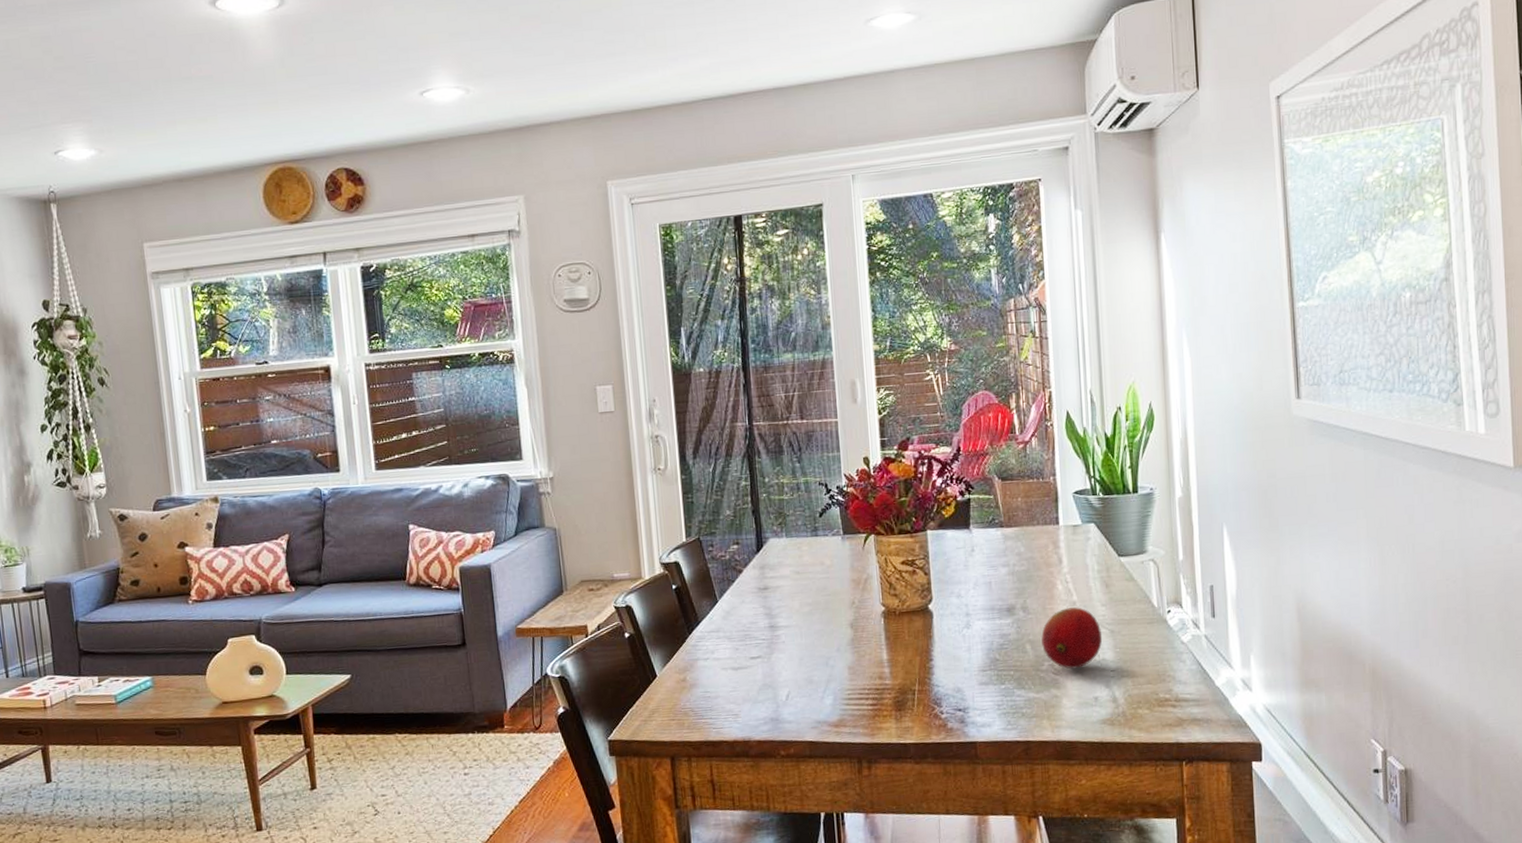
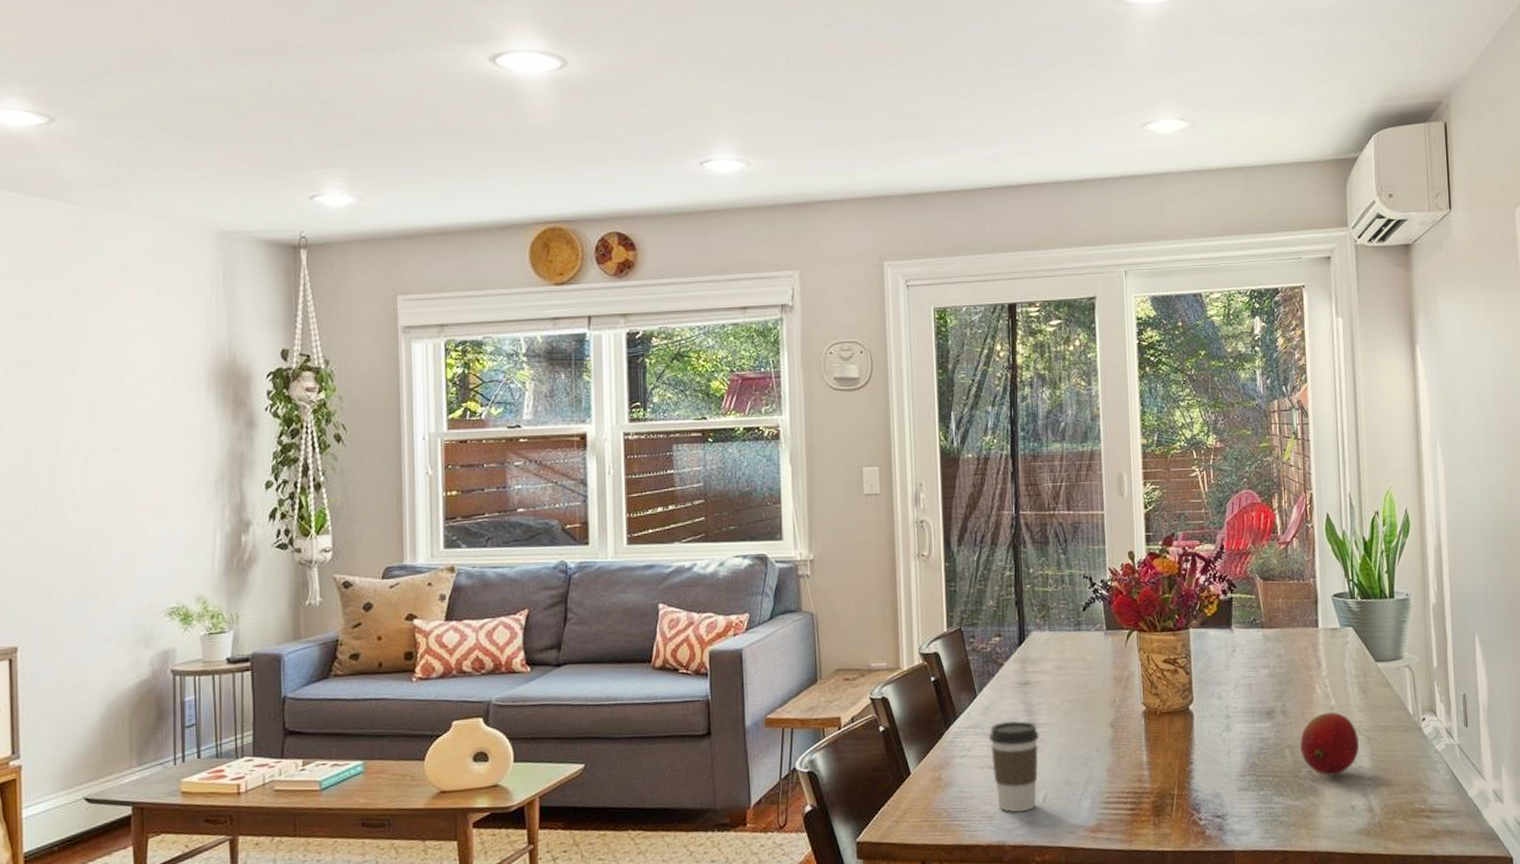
coffee cup: none [731,623,781,710] -> present [989,720,1039,812]

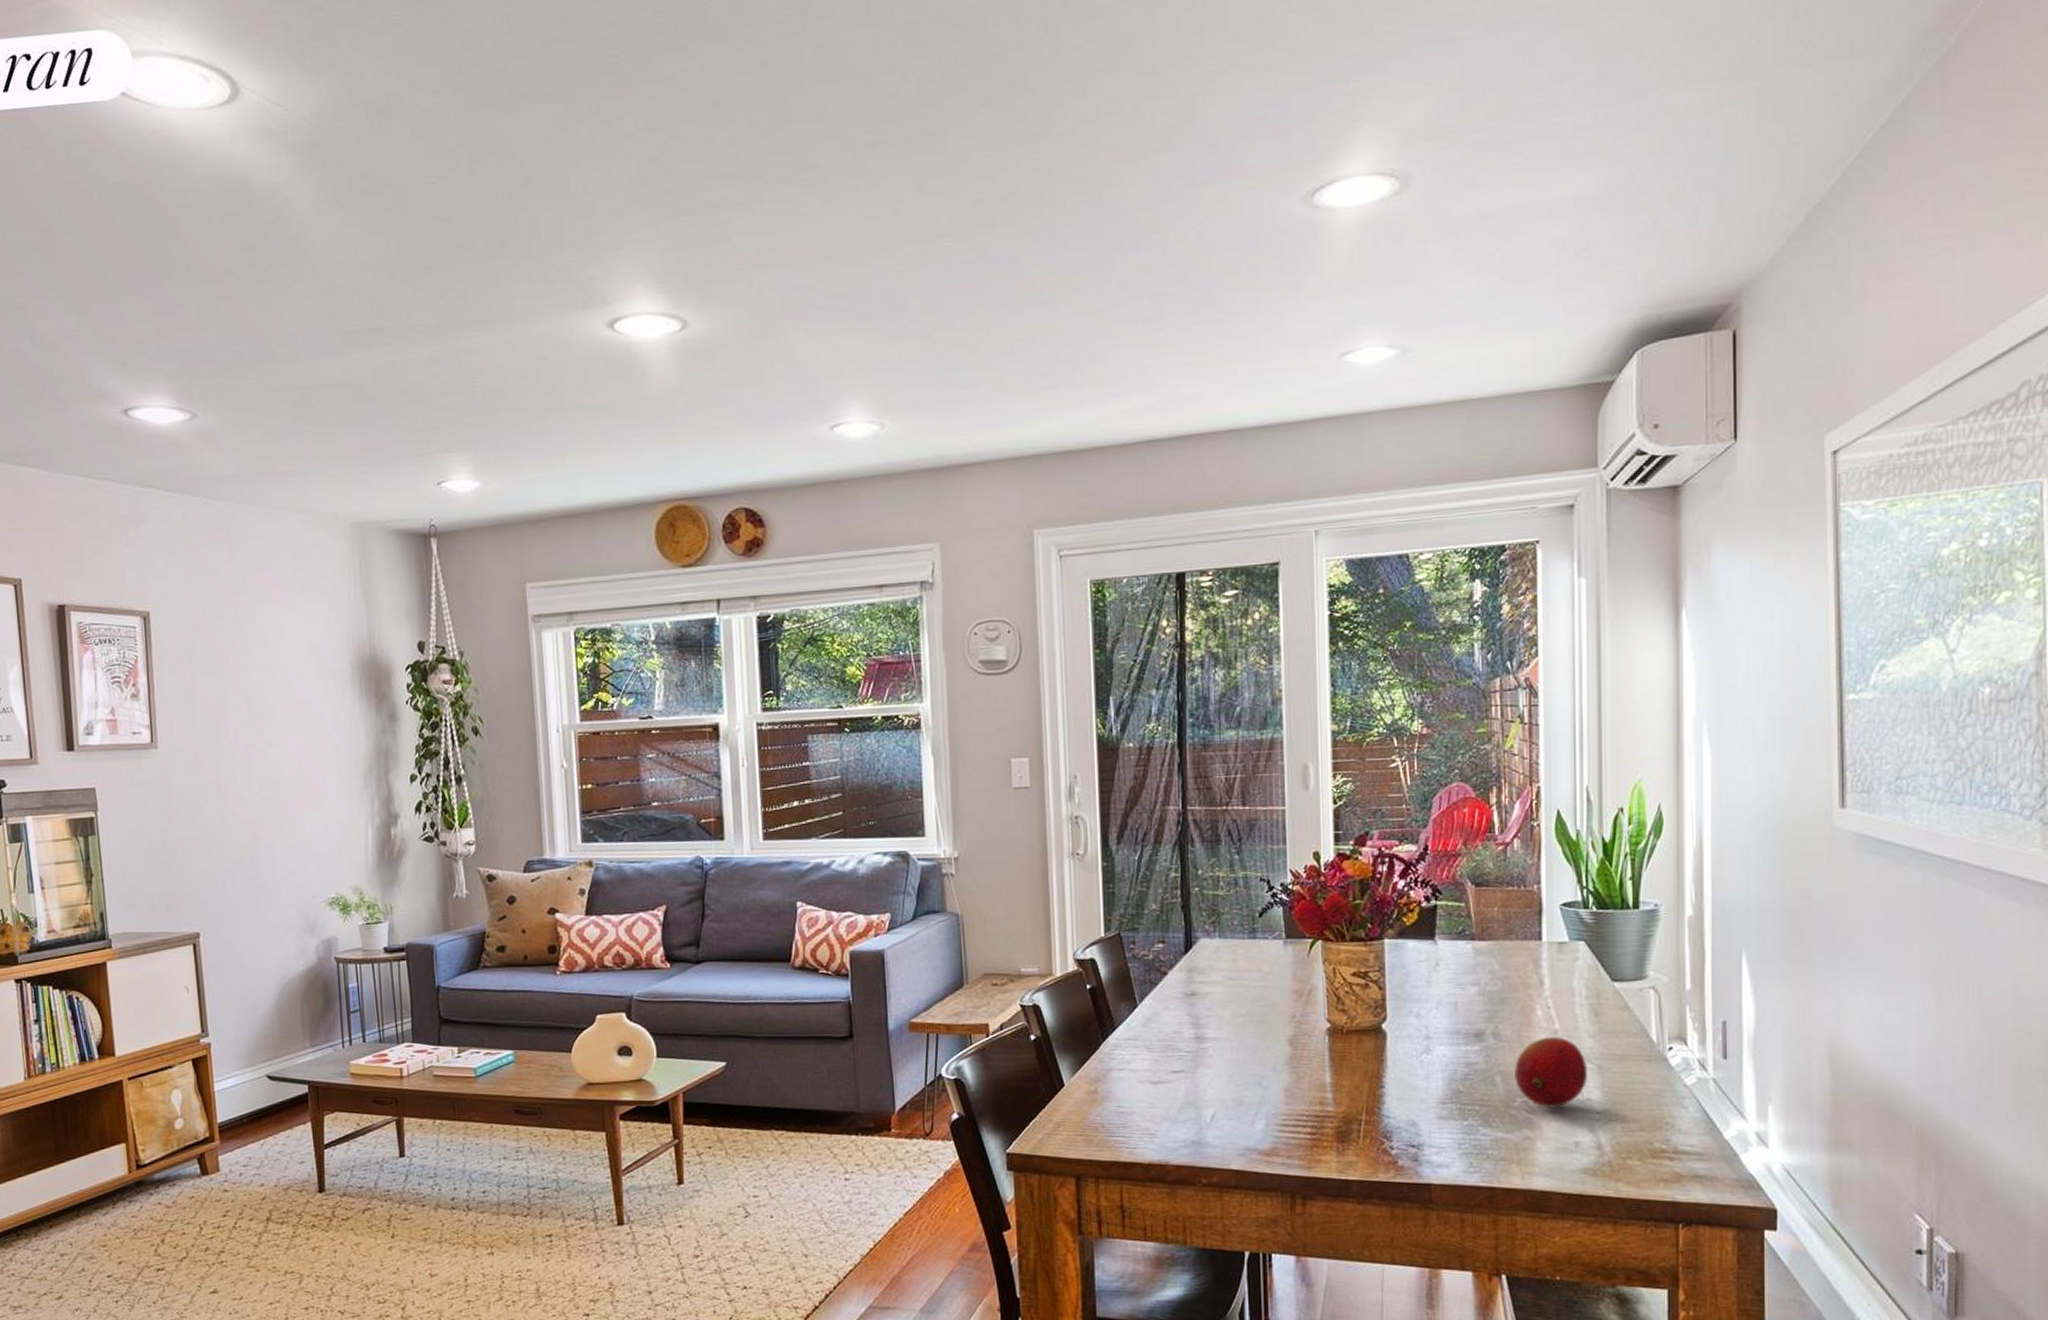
coffee cup: present [989,720,1039,812] -> none [1151,1033,1207,1130]

